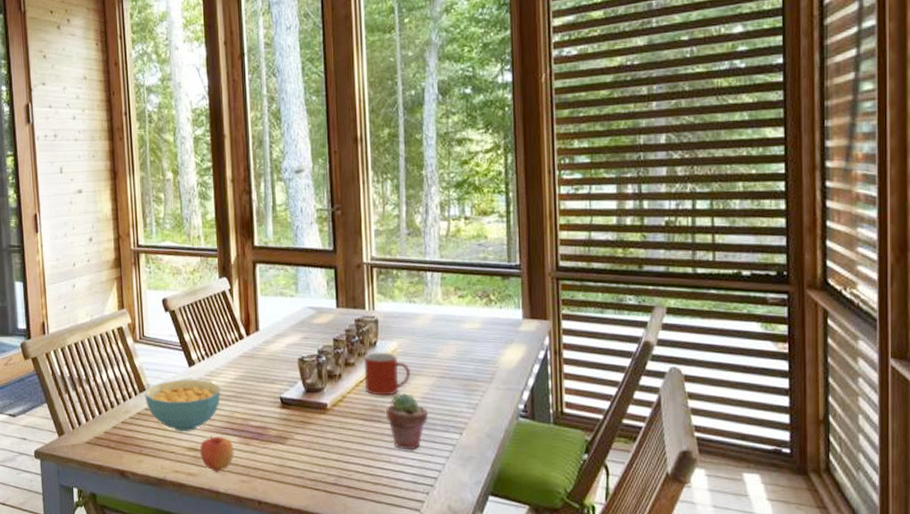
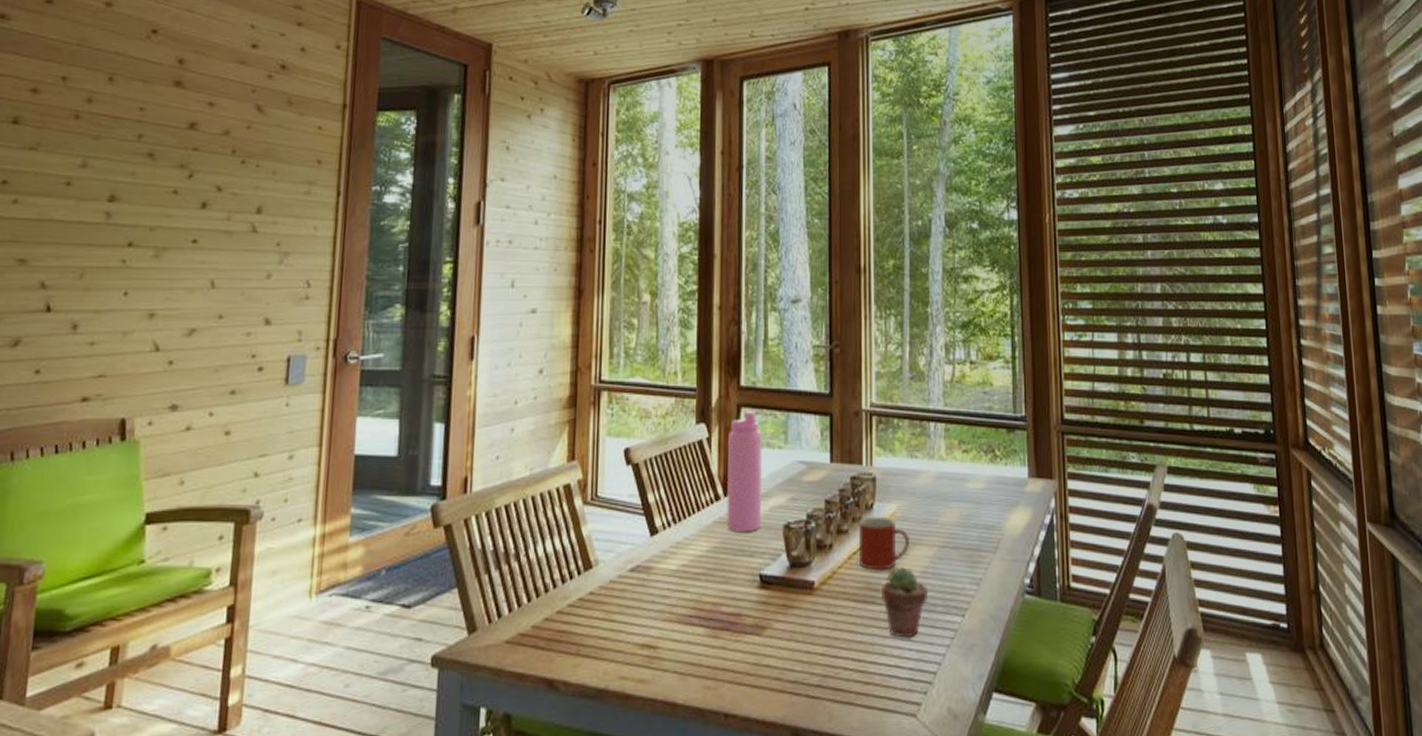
cereal bowl: present [144,379,221,432] -> none [590,552,688,623]
apple: present [199,436,234,472] -> none [655,627,699,676]
water bottle: none [246,266,280,365] -> present [726,411,763,533]

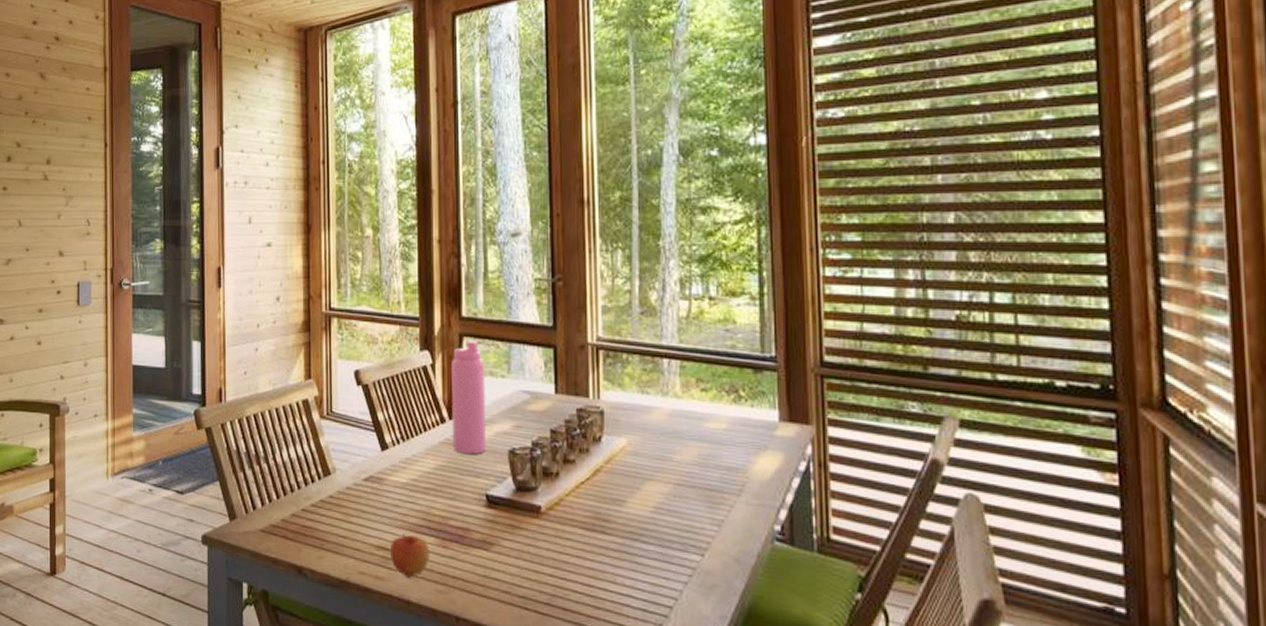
apple: none [655,627,699,676] -> present [389,534,430,578]
mug: present [858,516,909,571] -> none [586,448,641,503]
potted succulent: present [882,567,929,638] -> none [612,501,663,571]

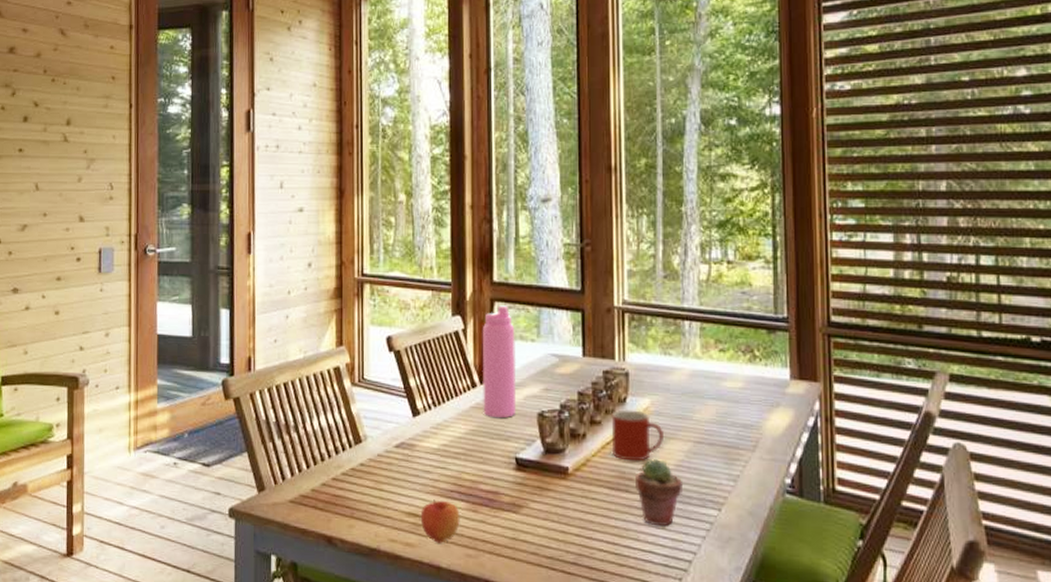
mug: none [586,448,641,503] -> present [611,409,663,462]
potted succulent: none [612,501,663,571] -> present [635,459,684,527]

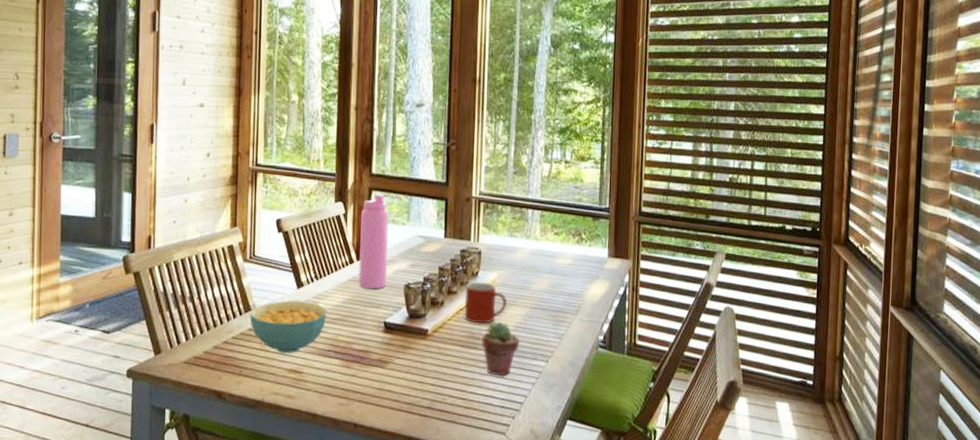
cereal bowl: none [360,431,448,494] -> present [249,301,327,354]
apple: present [420,499,460,543] -> none [300,358,335,395]

